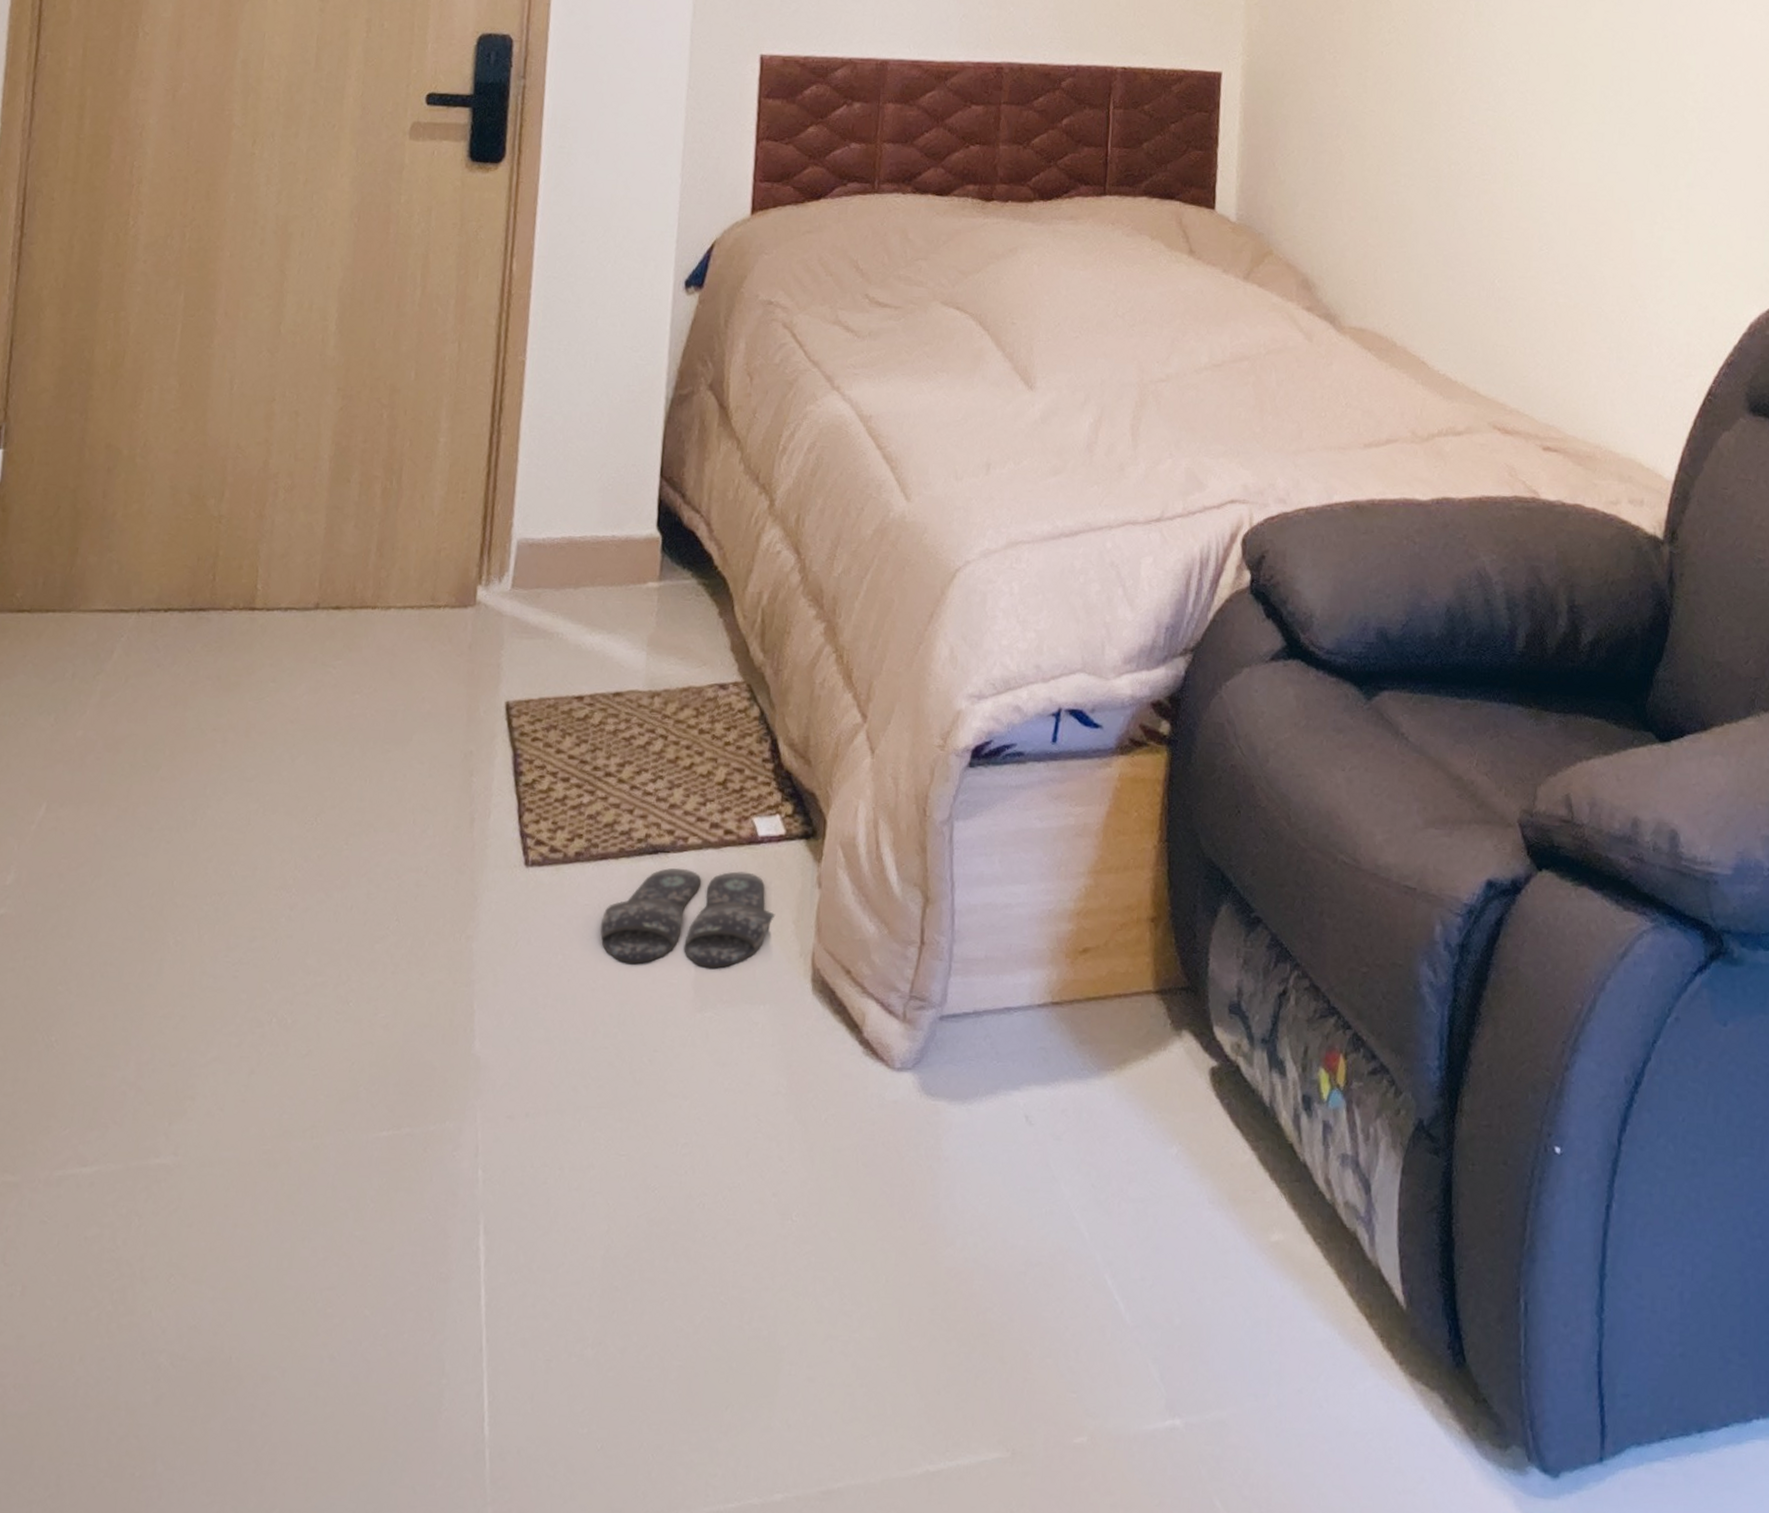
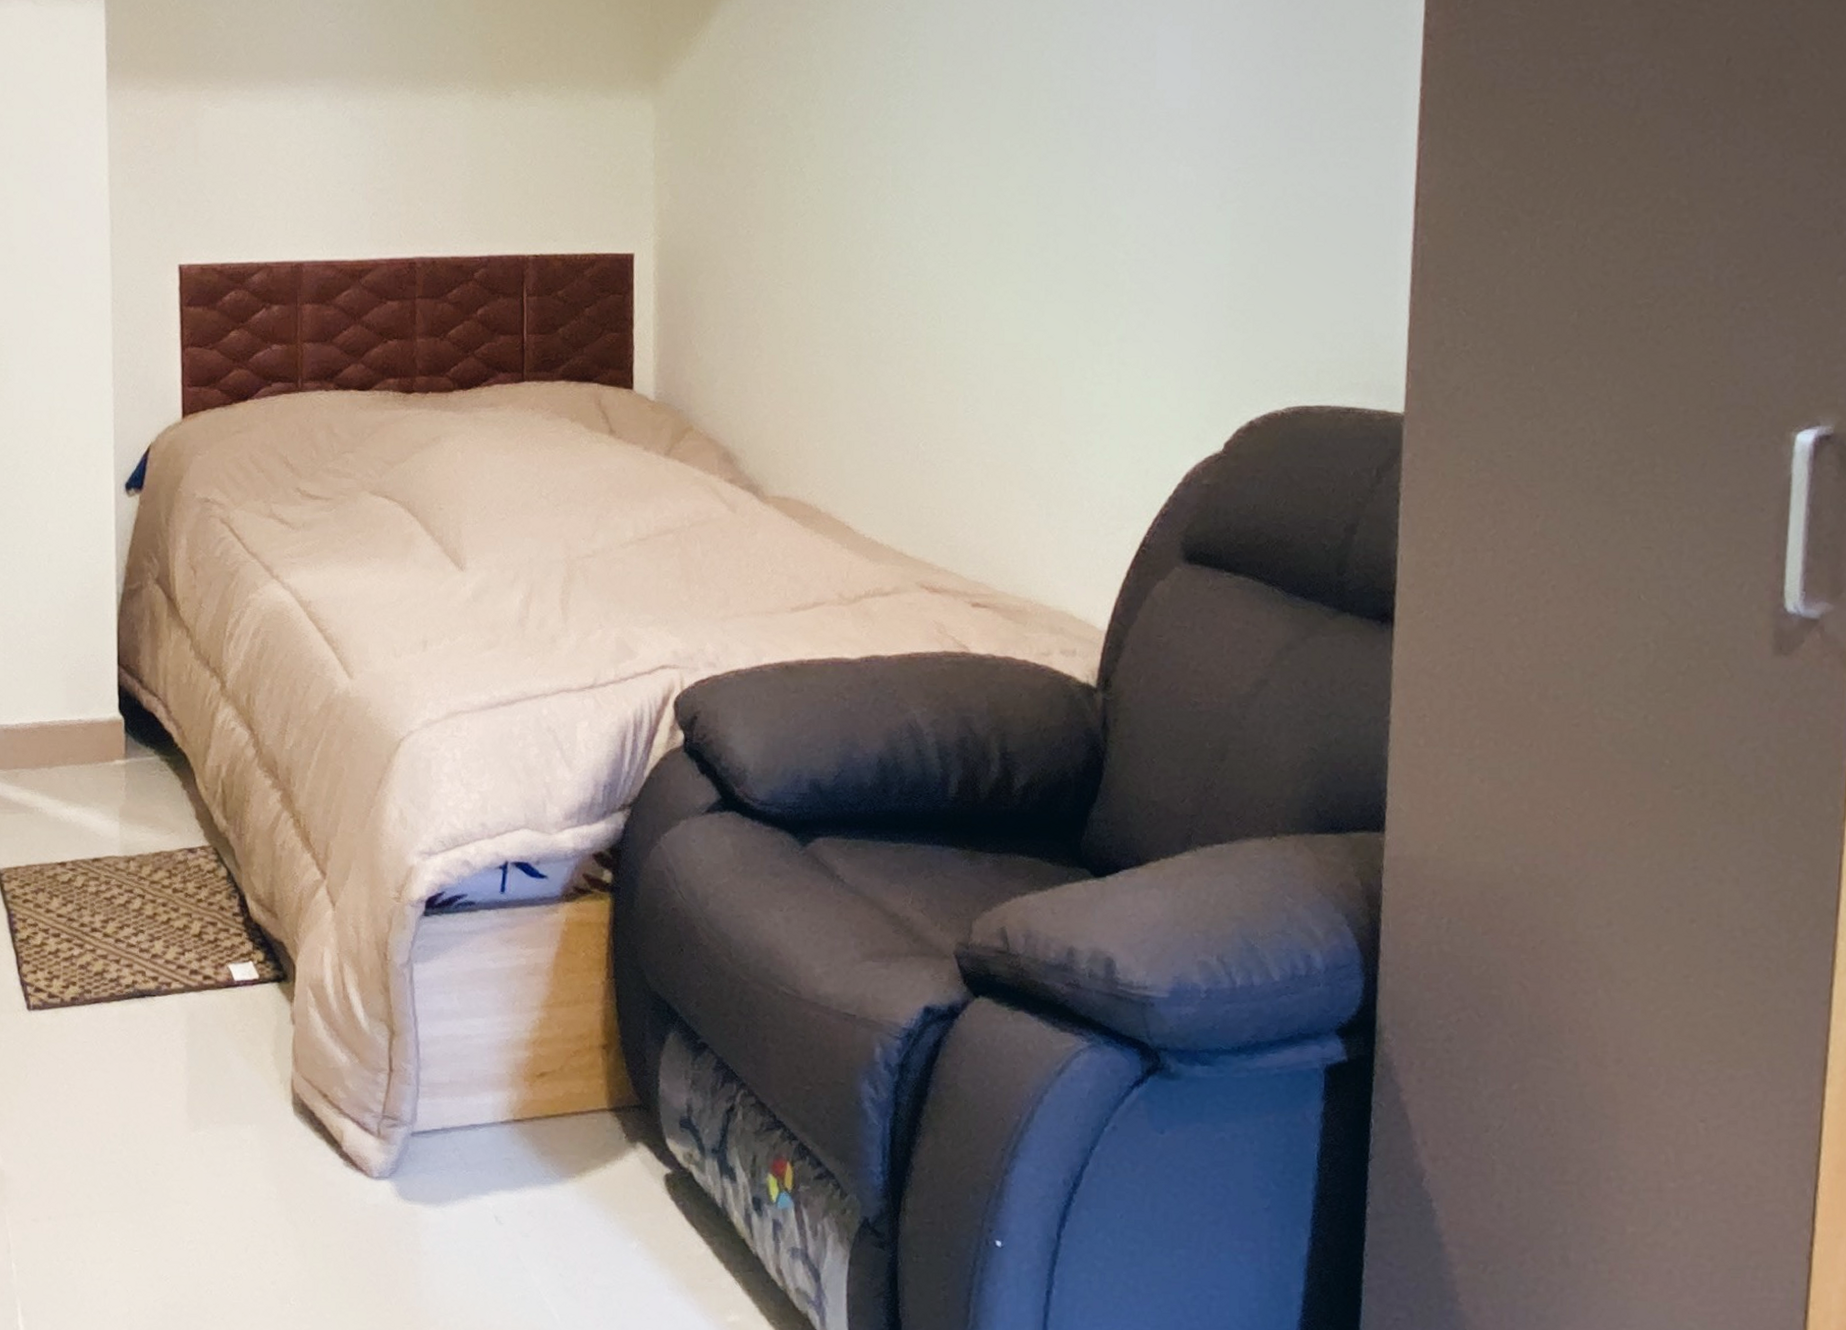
slippers: present [600,868,776,969] -> none [99,1010,256,1095]

